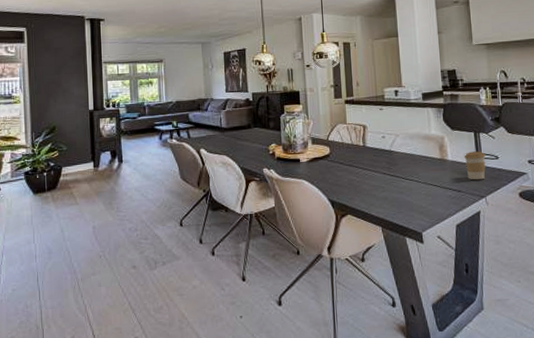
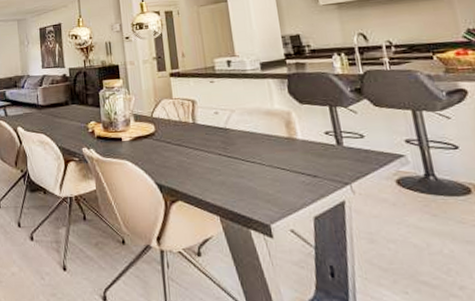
coffee cup: present [464,151,486,180] -> none [318,128,348,164]

